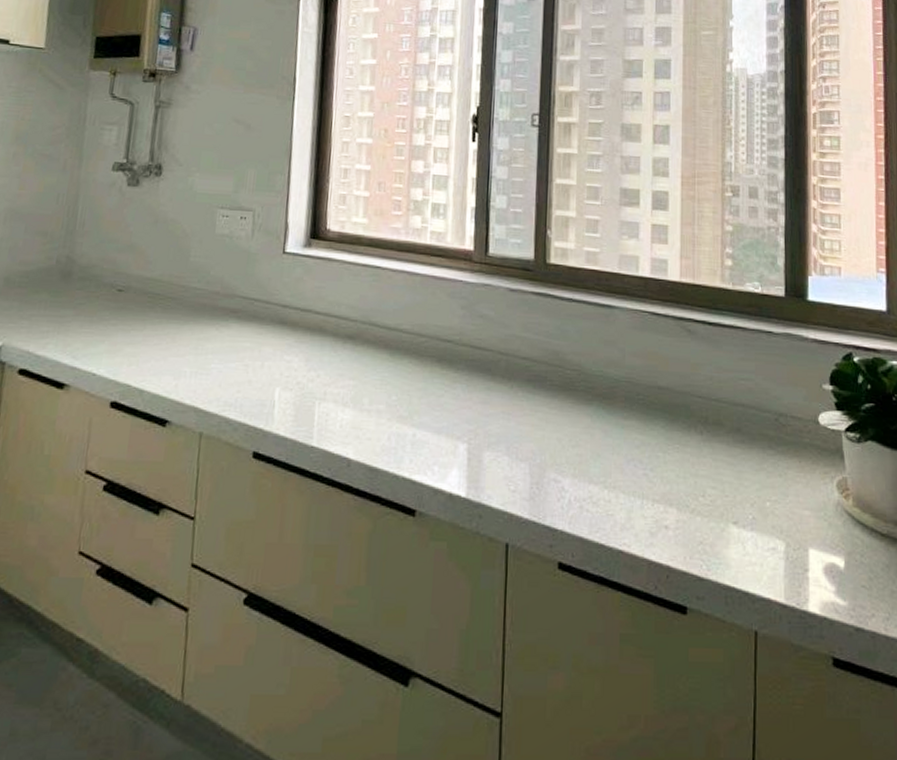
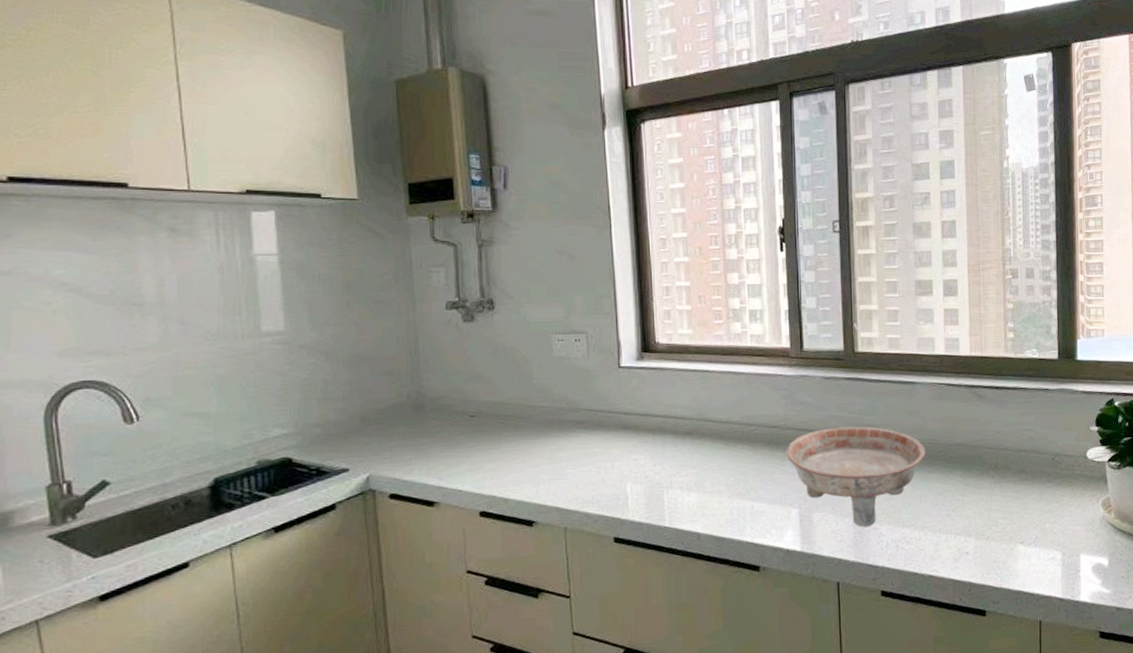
ceramic bowl: none [458,349,622,477] -> present [786,426,926,527]

